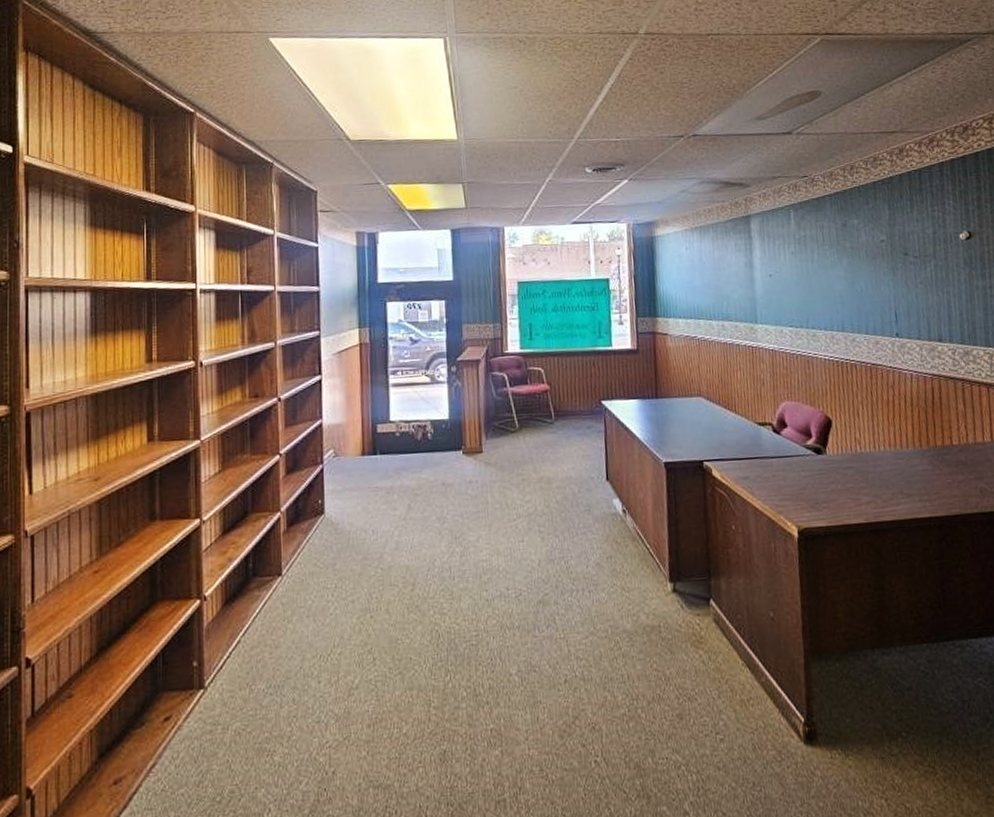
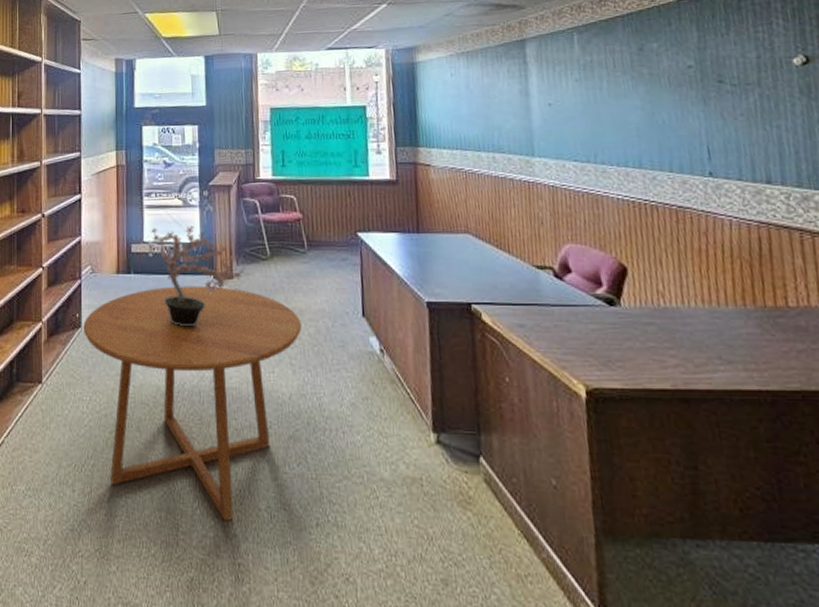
dining table: none [326,461,550,691] -> present [83,285,302,522]
potted plant: none [398,402,496,504] -> present [151,226,247,327]

